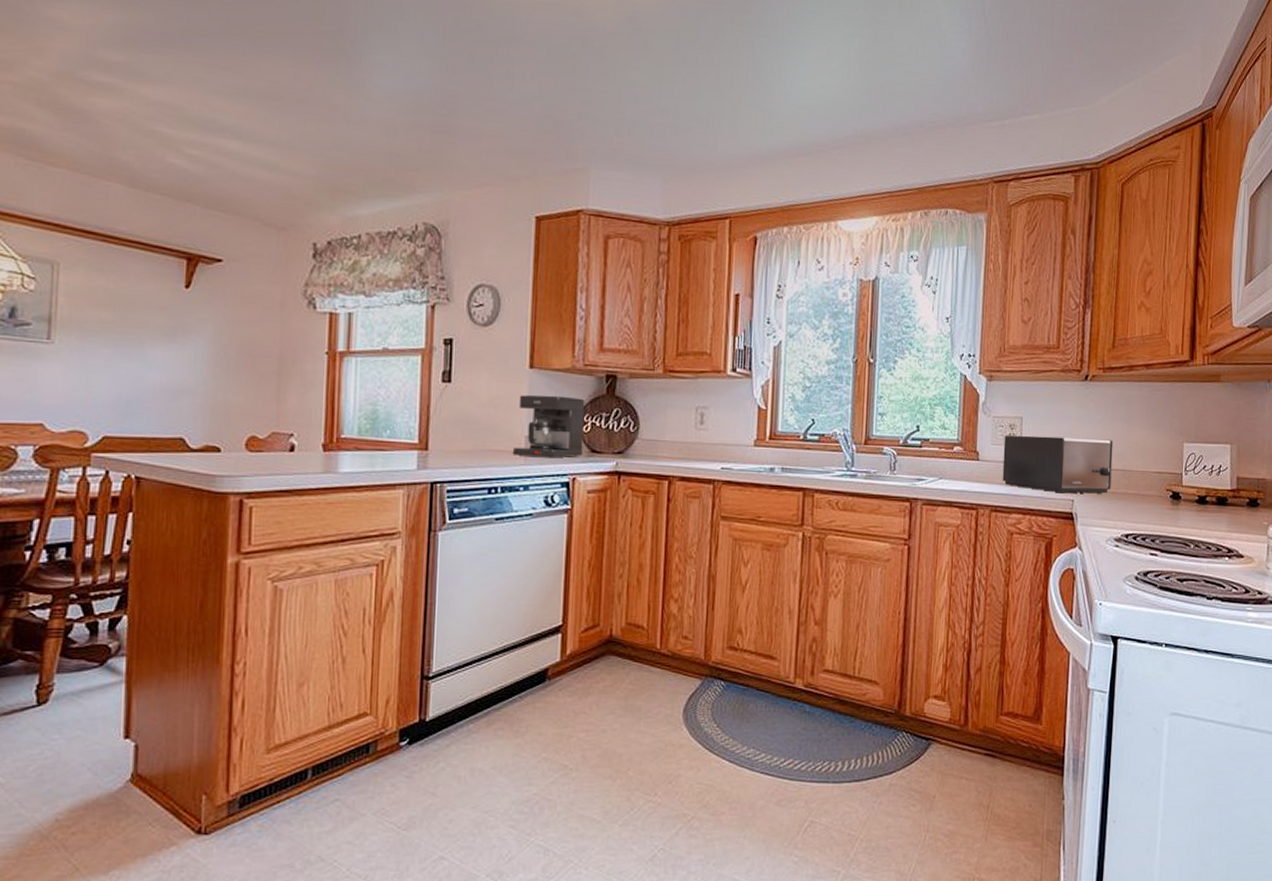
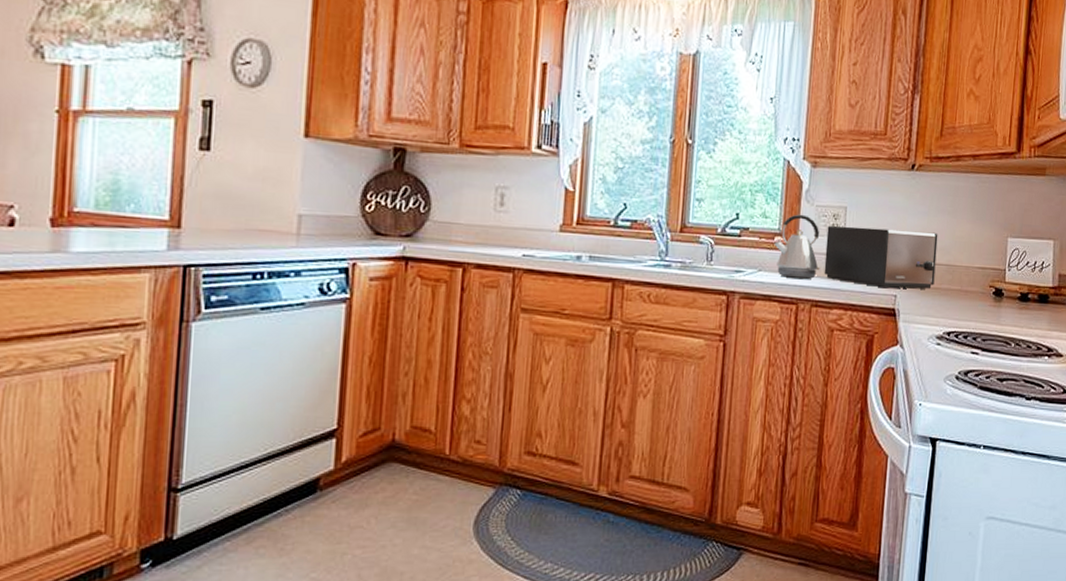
coffee maker: present [512,395,585,458] -> none [282,168,369,240]
kettle: none [953,425,998,487] -> present [774,214,820,280]

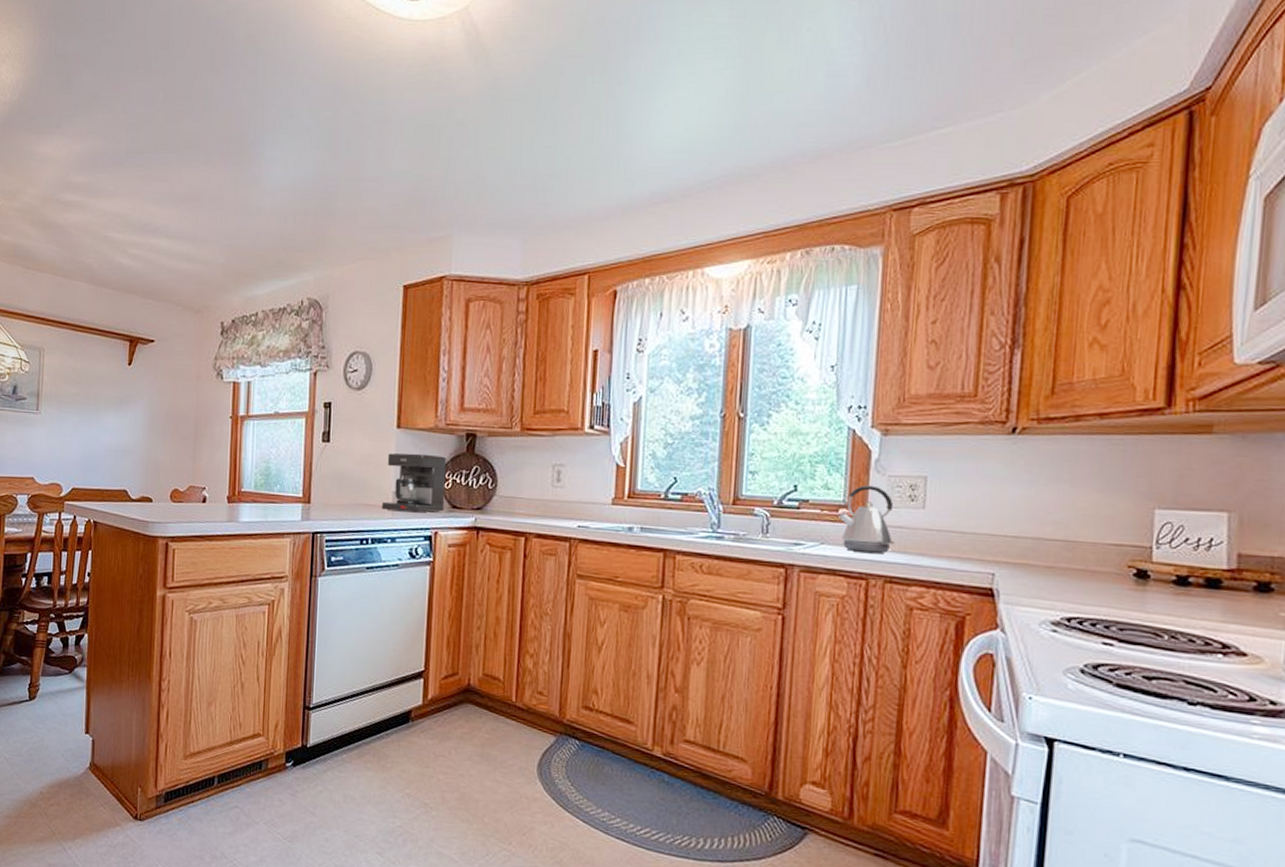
coffee maker: none [282,168,369,240] -> present [381,453,447,513]
toaster: present [824,225,938,290] -> none [899,496,1051,568]

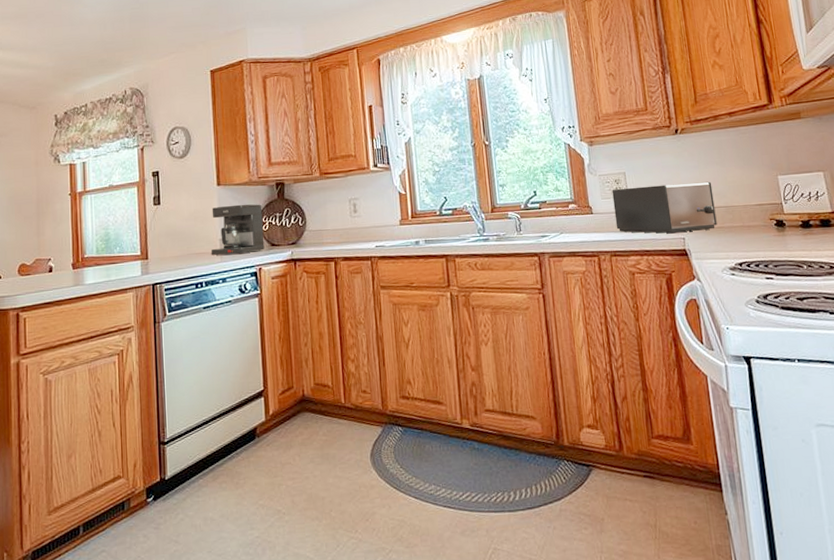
kettle: present [838,485,895,554] -> none [569,184,613,236]
toaster: none [899,496,1051,568] -> present [612,181,717,234]

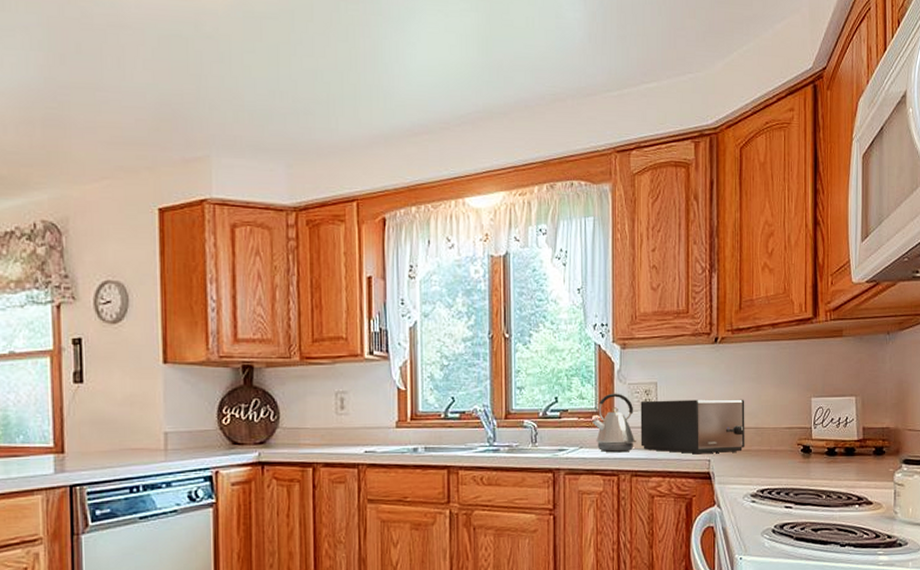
coffee maker: present [210,204,265,255] -> none [151,389,224,453]
kettle: none [569,184,613,236] -> present [592,393,637,453]

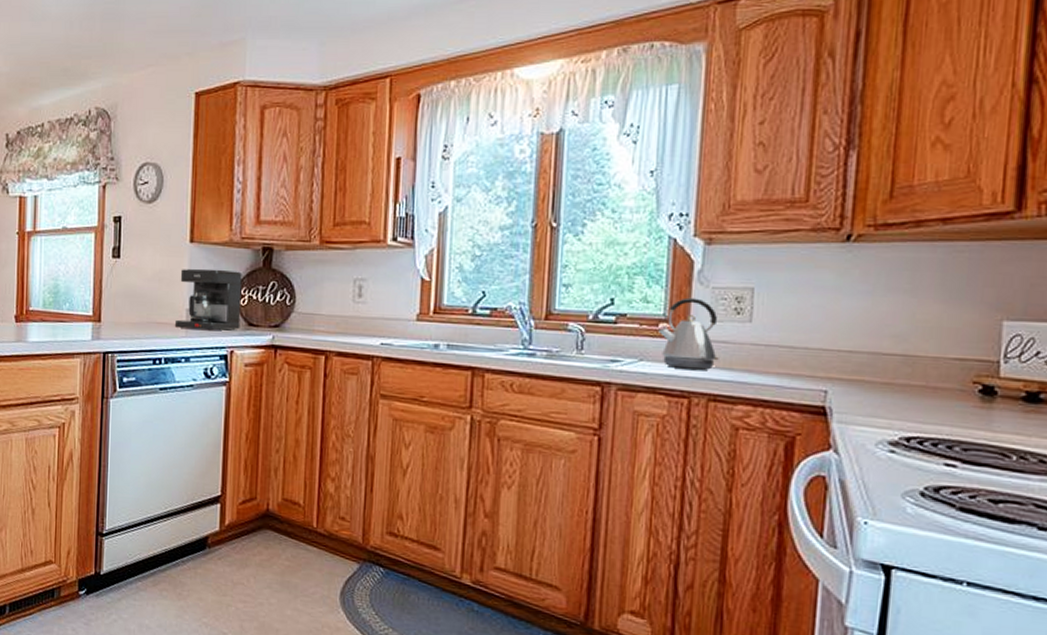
coffee maker: none [151,389,224,453] -> present [174,268,242,331]
toaster: present [640,399,745,454] -> none [724,309,889,385]

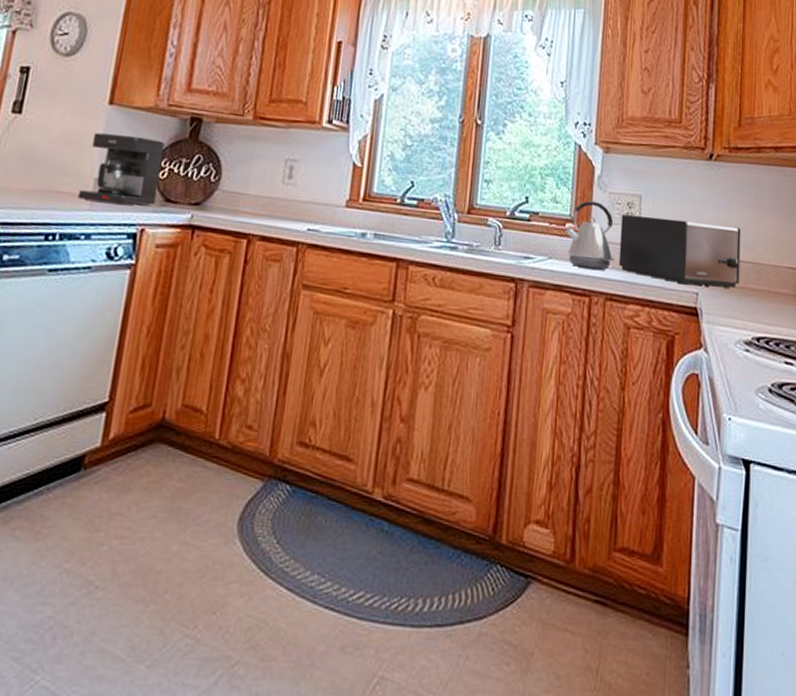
toaster: none [724,309,889,385] -> present [618,214,741,289]

